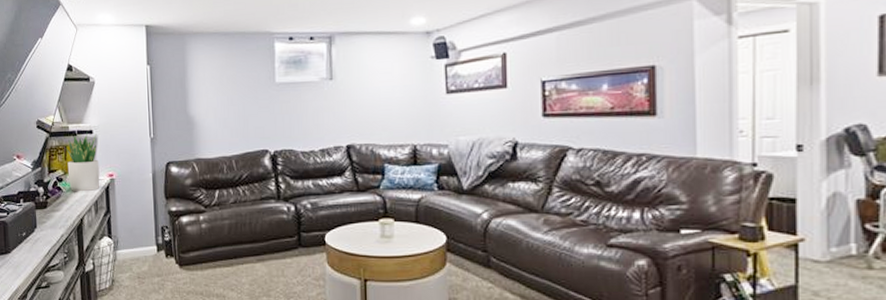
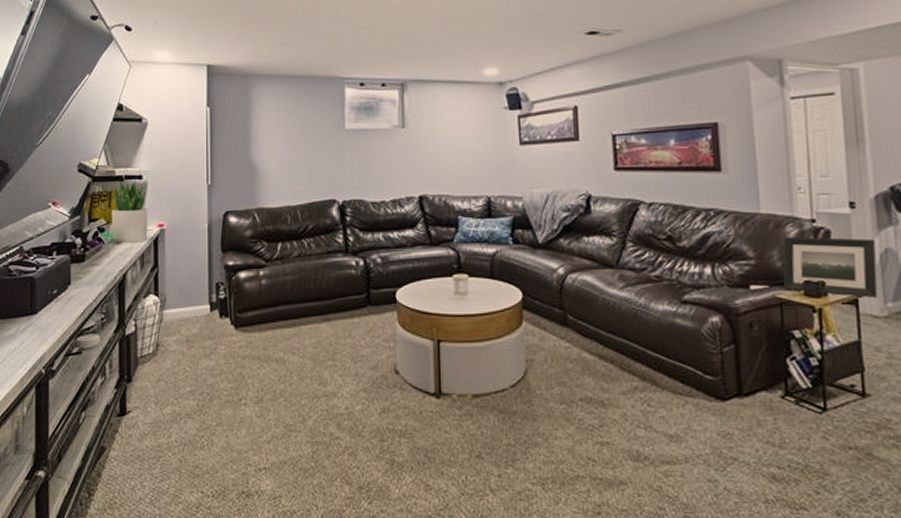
picture frame: none [717,181,823,242] -> present [782,236,878,298]

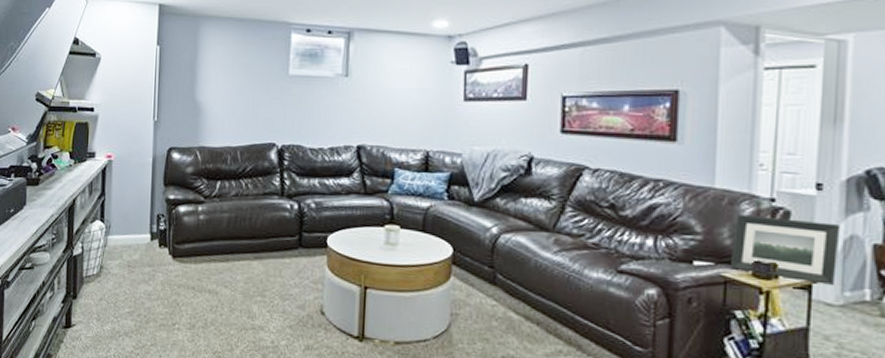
planter: present [110,178,148,244] -> none [64,110,98,172]

